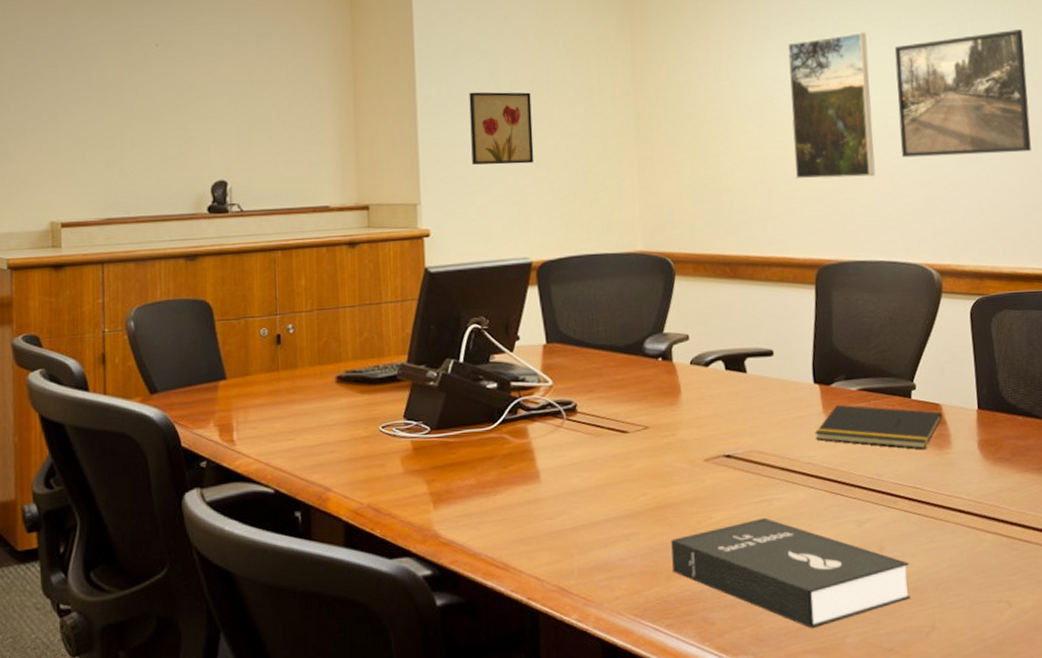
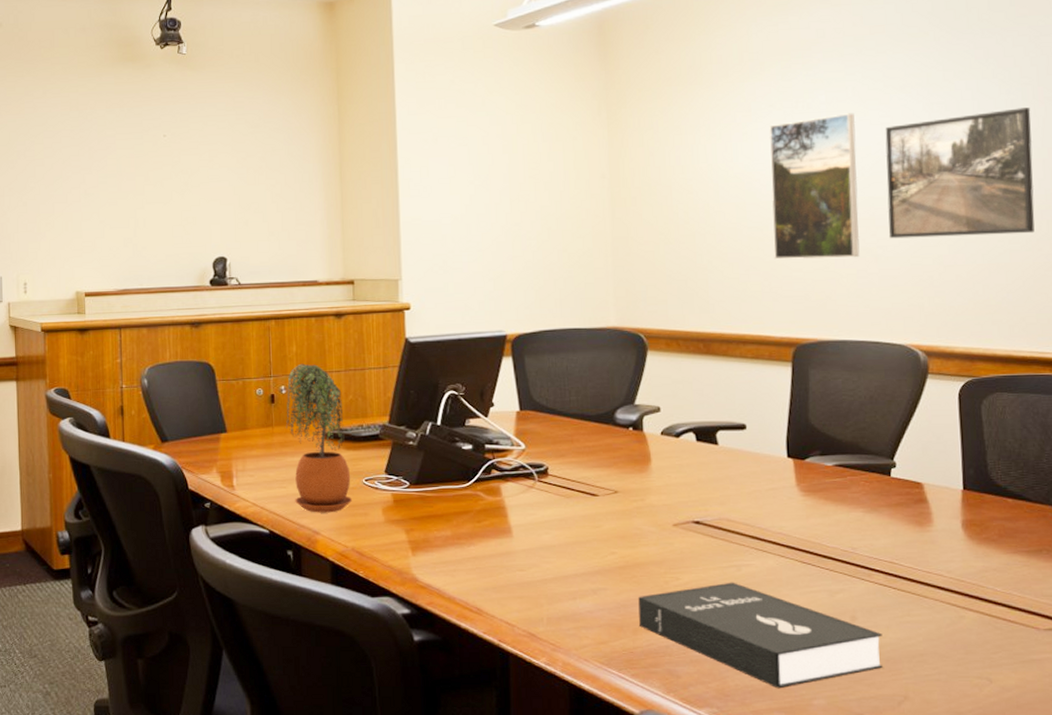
potted plant: none [294,298,367,467] -> present [286,363,352,513]
wall art: present [469,92,534,165] -> none [448,175,510,244]
notepad: present [814,404,942,449] -> none [787,479,924,525]

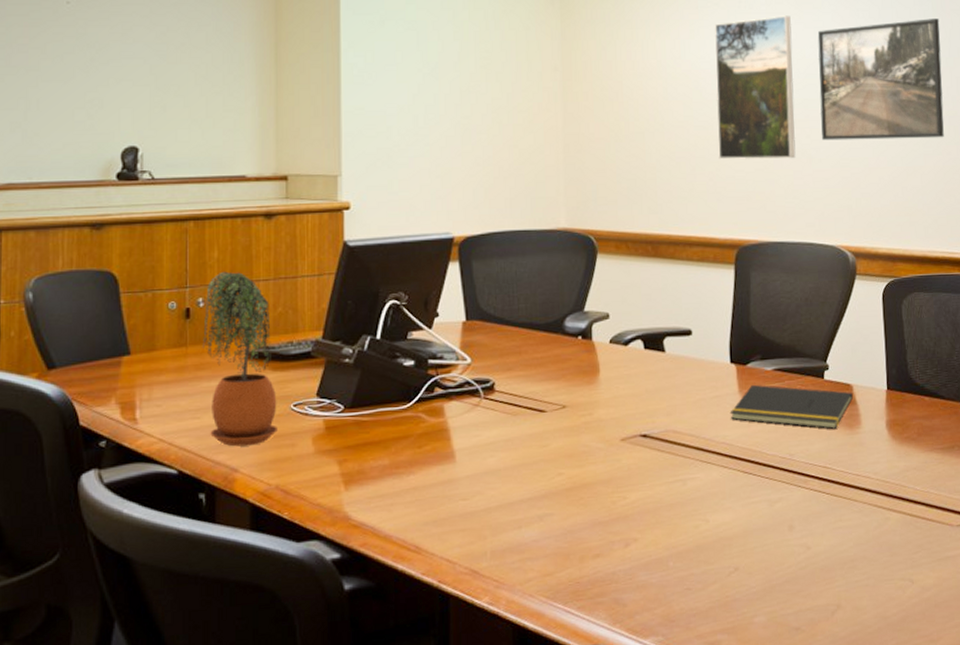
booklet: present [638,582,883,689] -> none [585,497,818,609]
notepad: none [787,479,924,525] -> present [730,384,853,429]

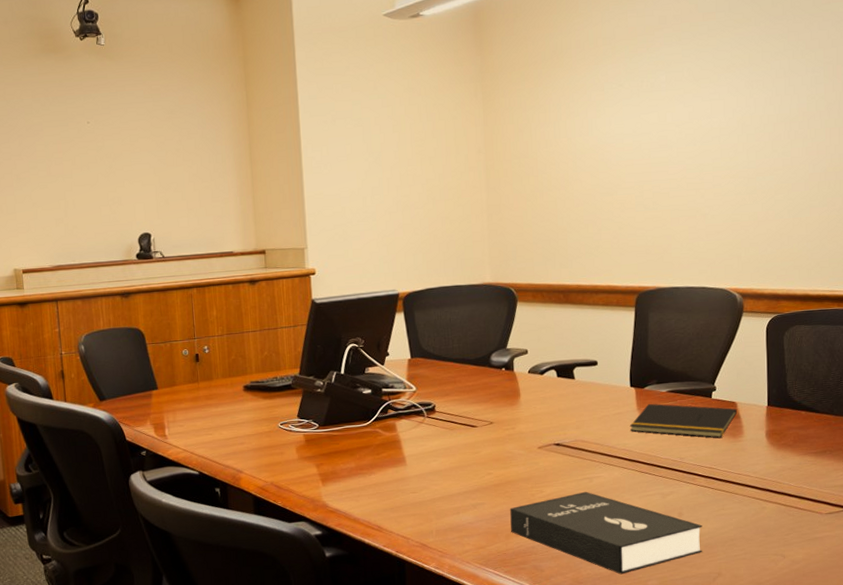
potted plant: present [203,271,277,447] -> none [210,325,270,455]
booklet: none [585,497,818,609] -> present [510,491,702,575]
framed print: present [714,15,796,160] -> none [618,90,691,220]
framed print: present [817,19,944,141] -> none [713,83,831,199]

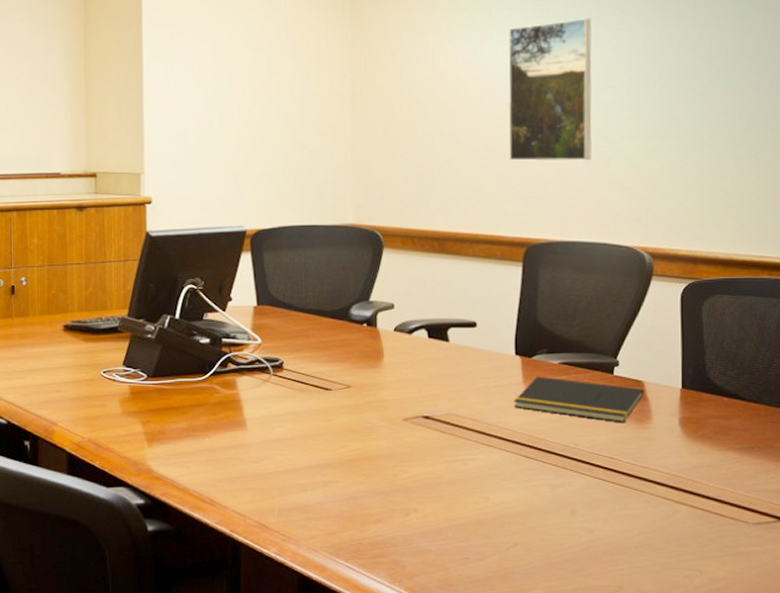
booklet: present [510,491,702,575] -> none [367,475,600,579]
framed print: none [618,90,691,220] -> present [508,18,592,162]

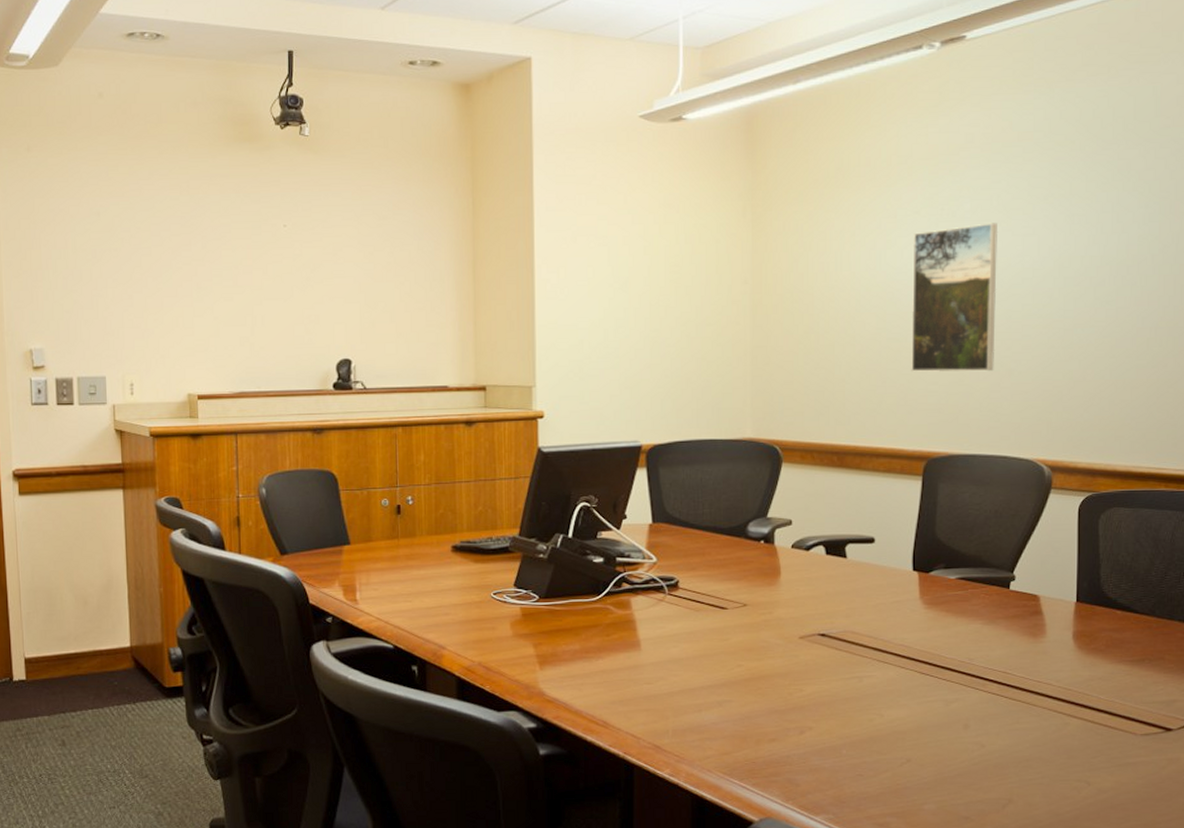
notepad: present [513,376,644,422] -> none [909,591,1039,637]

